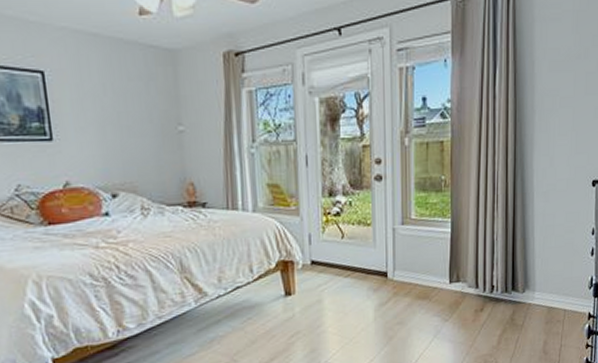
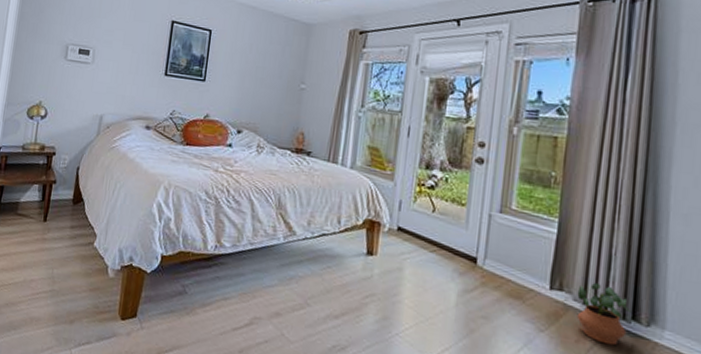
potted plant: none [471,267,511,317] -> present [577,282,631,346]

